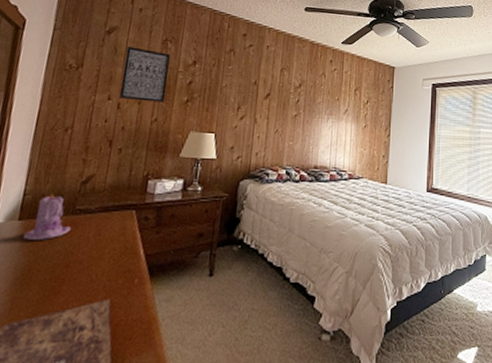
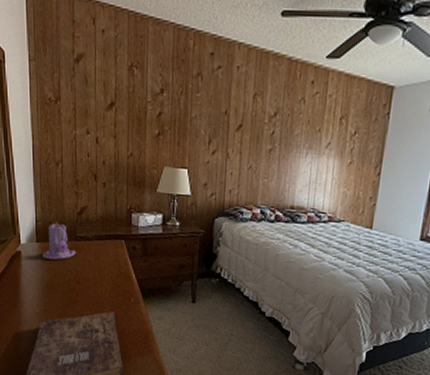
wall art: present [119,46,171,103] -> none [96,75,138,136]

